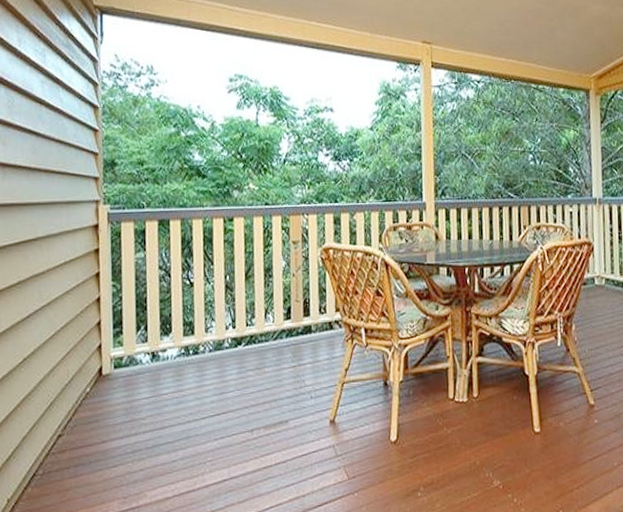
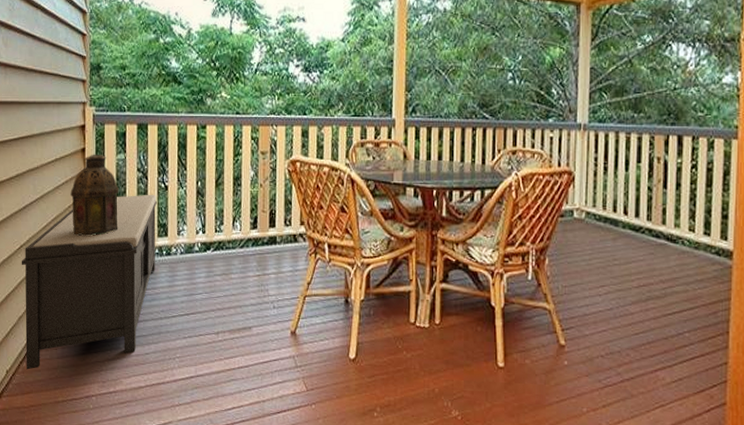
bench: none [24,292,182,495] -> present [21,194,157,370]
lantern: none [82,254,139,343] -> present [70,154,119,237]

